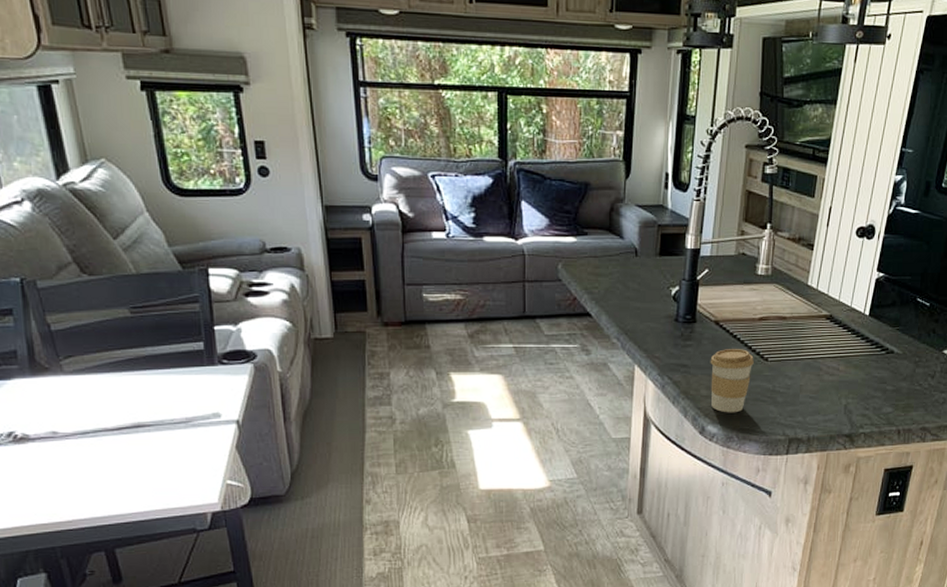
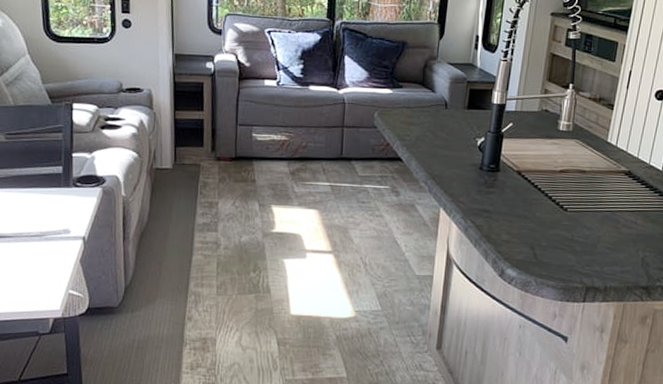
coffee cup: present [710,349,754,413] -> none [511,198,554,259]

